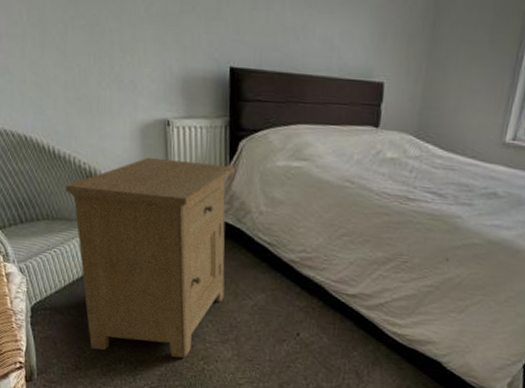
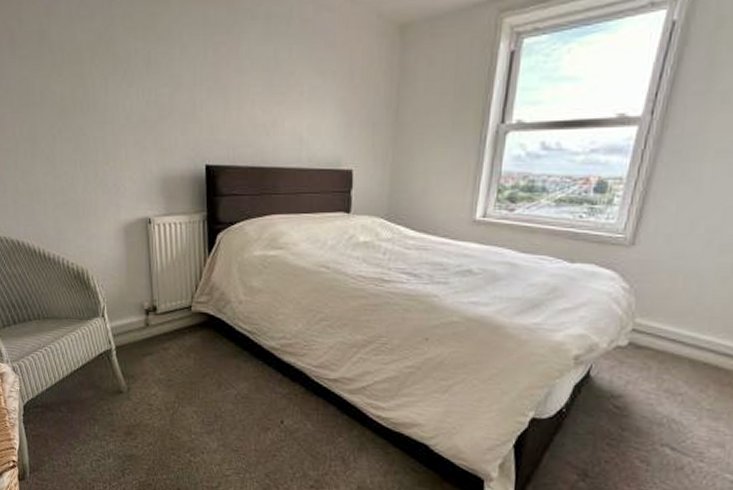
nightstand: present [65,157,235,358] -> none [54,254,213,451]

